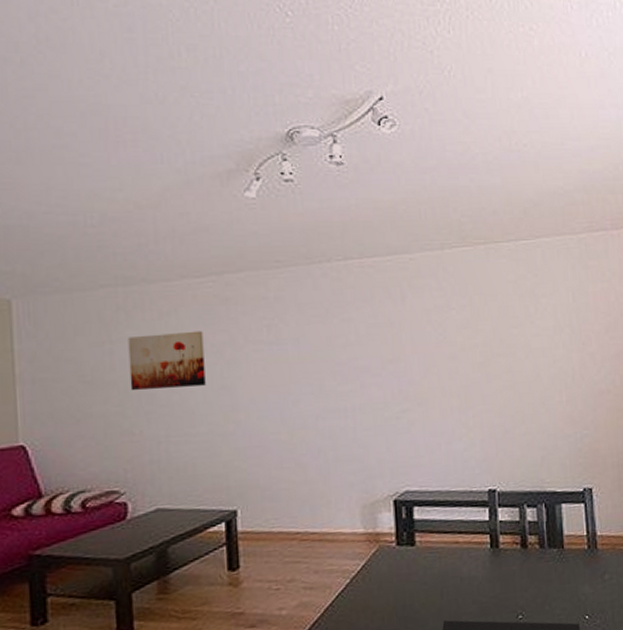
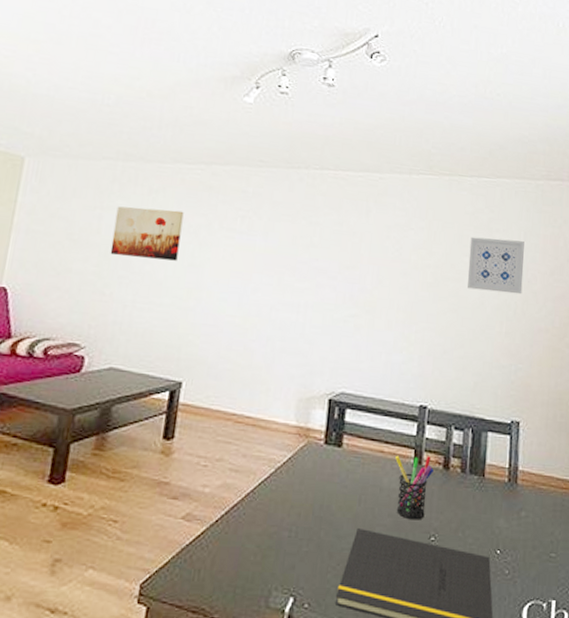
pen holder: none [472,538,512,603] -> present [395,455,434,520]
wall art: none [516,302,578,362] -> present [467,237,524,295]

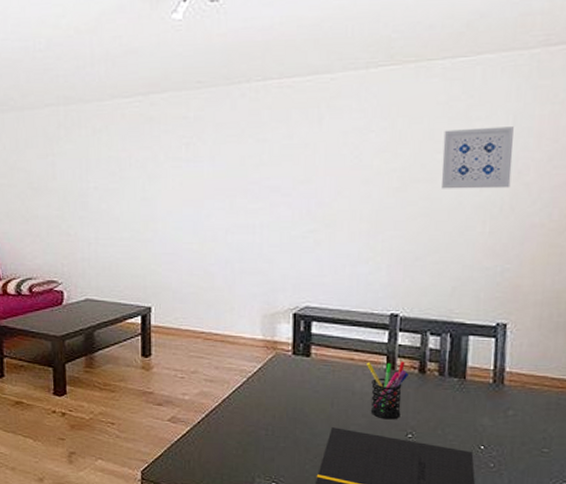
wall art: present [110,206,184,261] -> none [67,147,130,198]

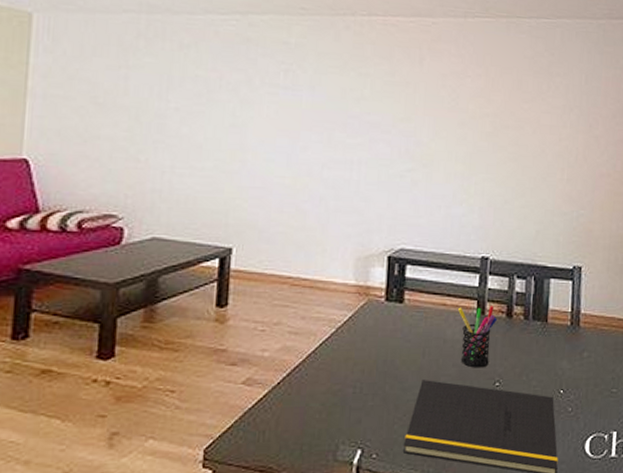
wall art: present [441,127,514,189] -> none [527,82,586,140]

